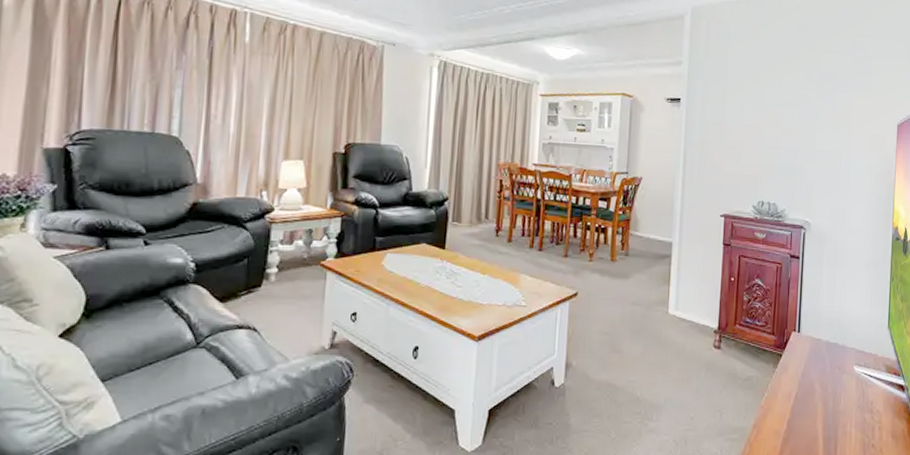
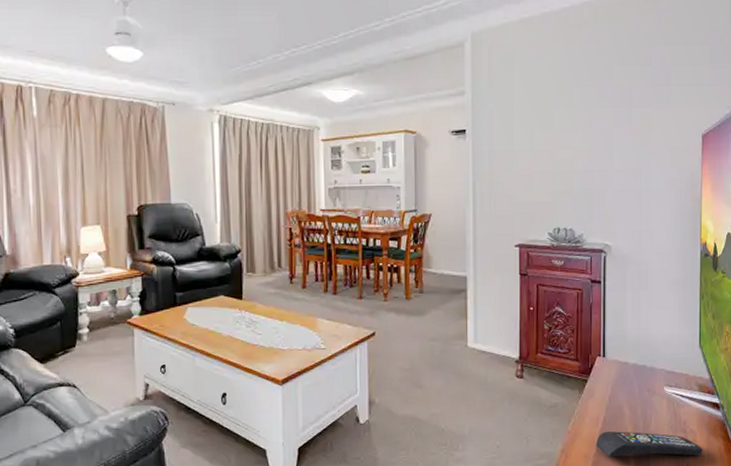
remote control: none [787,407,888,437] -> present [596,431,703,458]

